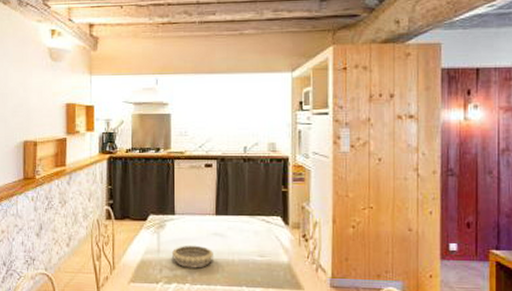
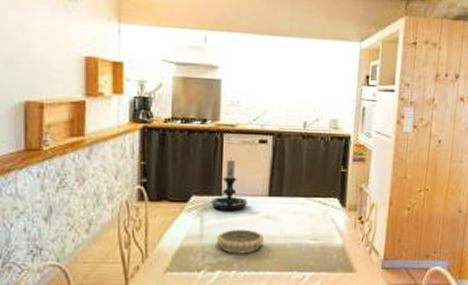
candle holder: none [166,181,198,229] -> present [211,157,249,212]

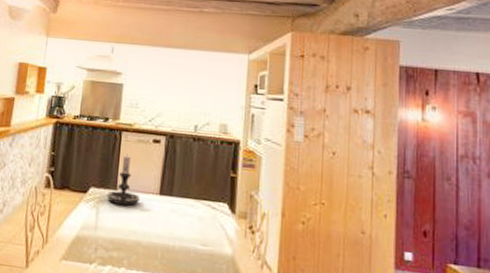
decorative bowl: present [217,229,264,254] -> none [110,224,153,252]

